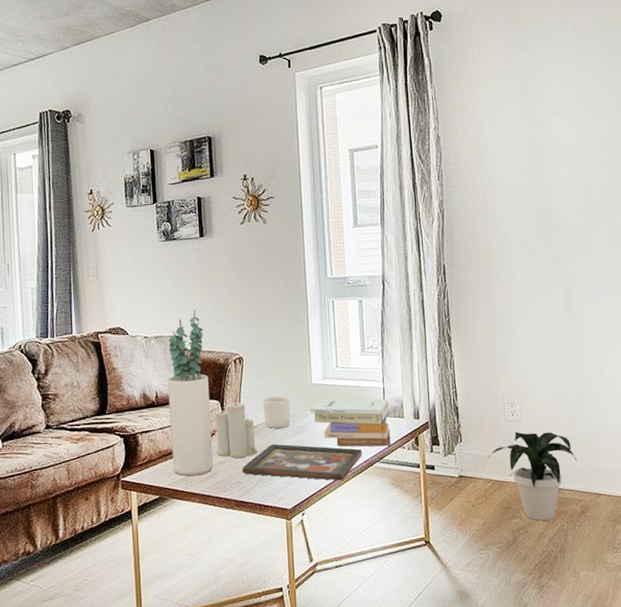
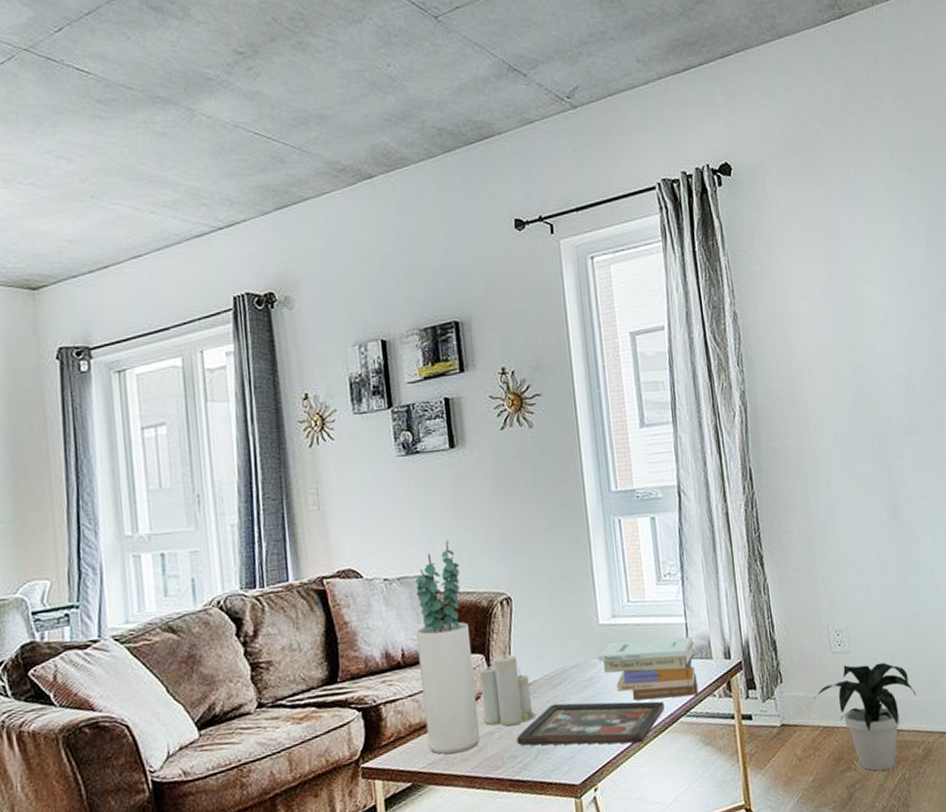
mug: present [262,396,291,428] -> none [538,642,575,685]

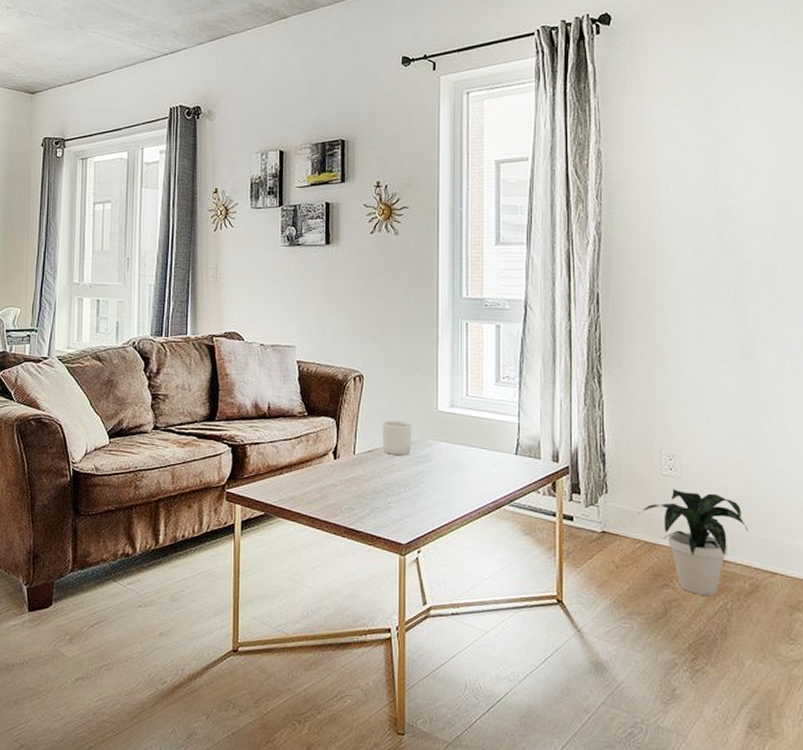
vase: present [415,540,481,755] -> none [280,320,325,496]
candle: present [479,649,536,727] -> none [329,418,373,483]
decorative tray: present [516,701,664,746] -> none [354,471,490,520]
mug: none [538,642,575,685] -> present [382,420,412,455]
books: present [597,637,699,701] -> none [433,428,524,488]

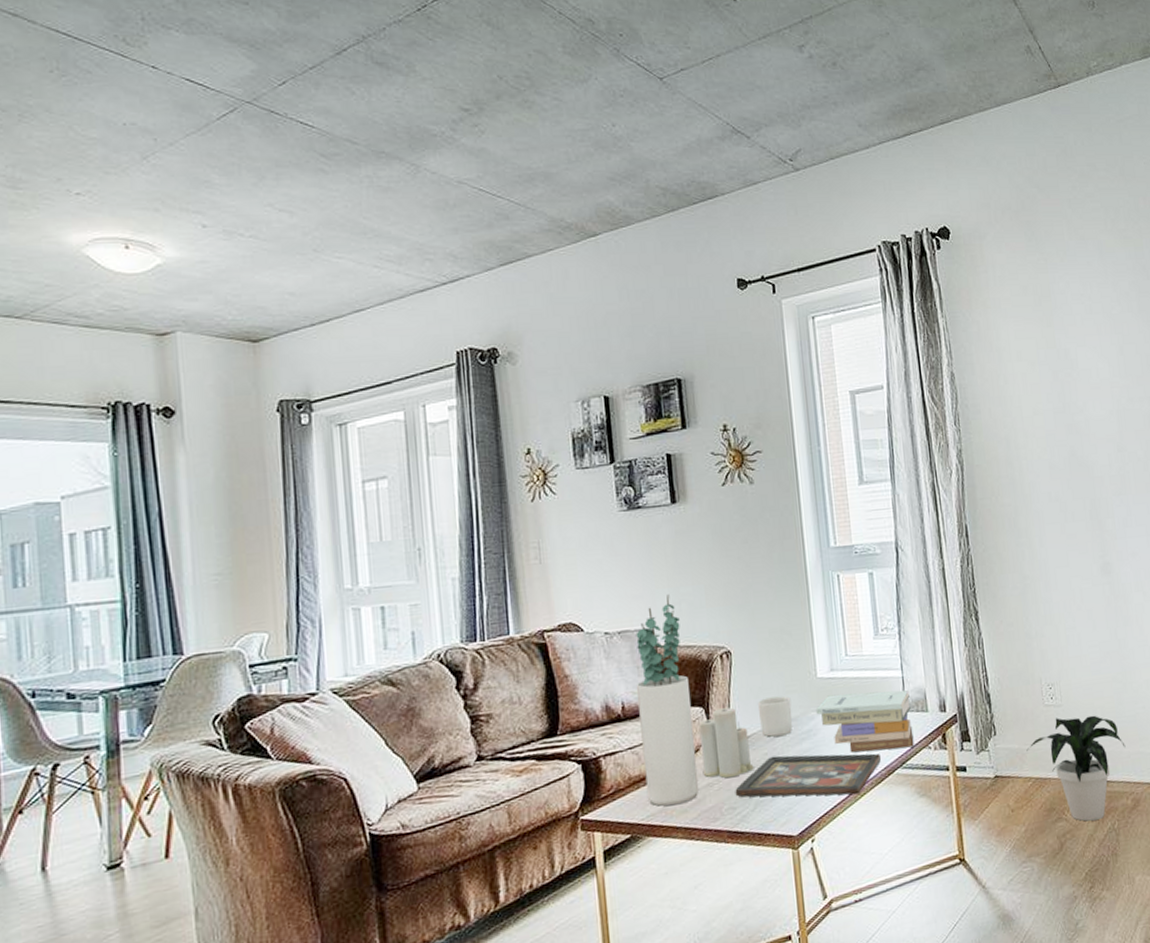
vase: none [280,320,325,496] -> present [635,594,700,807]
candle: none [329,418,373,483] -> present [698,702,754,779]
decorative tray: none [354,471,490,520] -> present [735,753,881,798]
books: none [433,428,524,488] -> present [815,690,915,753]

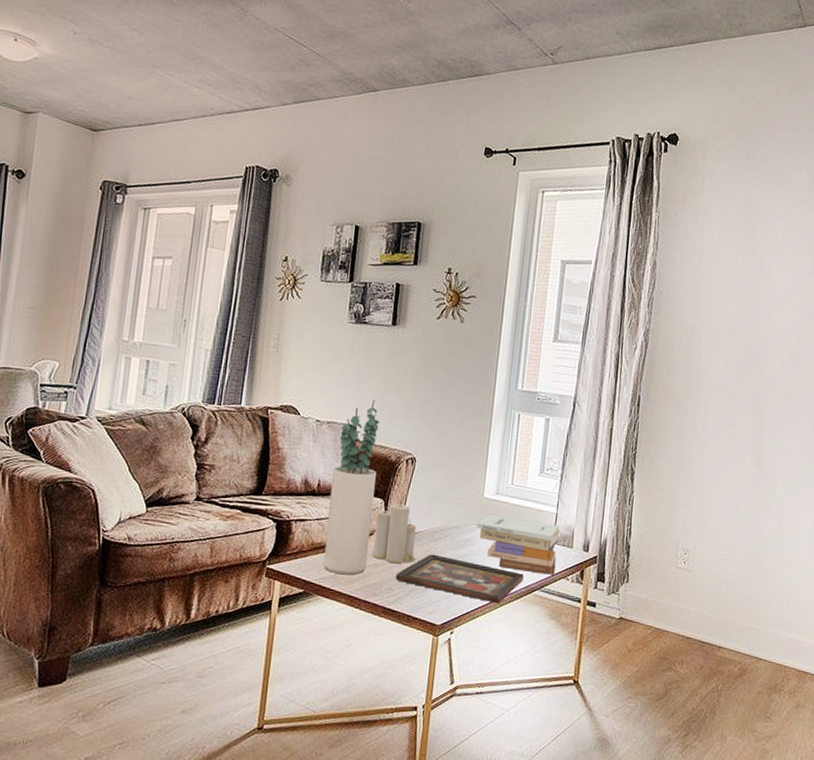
mug: present [757,696,793,737] -> none [427,504,458,539]
potted plant: present [1026,715,1126,822] -> none [652,580,743,678]

